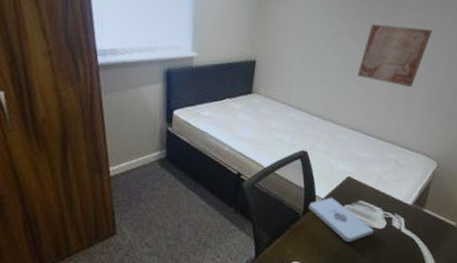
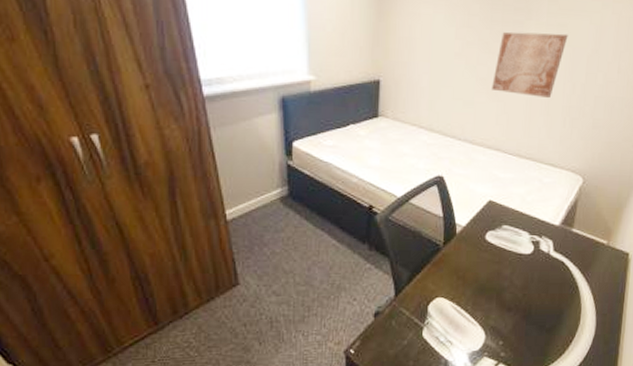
notepad: present [308,197,374,242] -> none [449,224,521,271]

